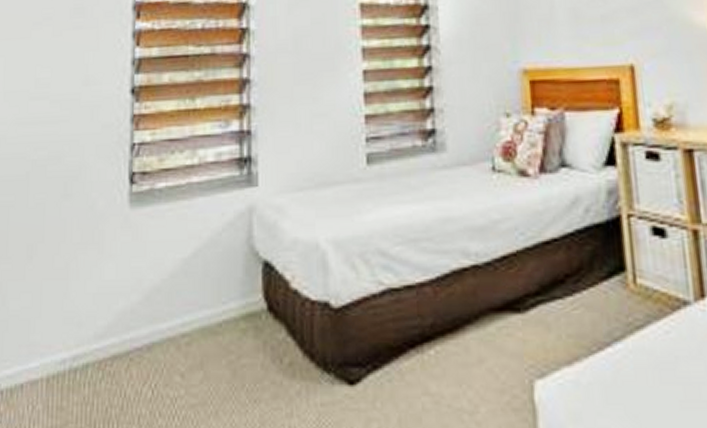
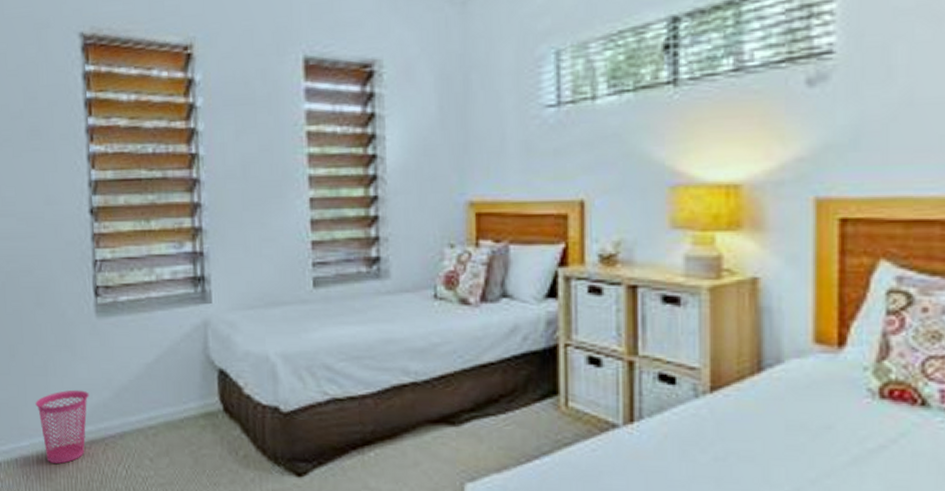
waste basket: none [51,294,115,387] -> present [35,389,89,464]

